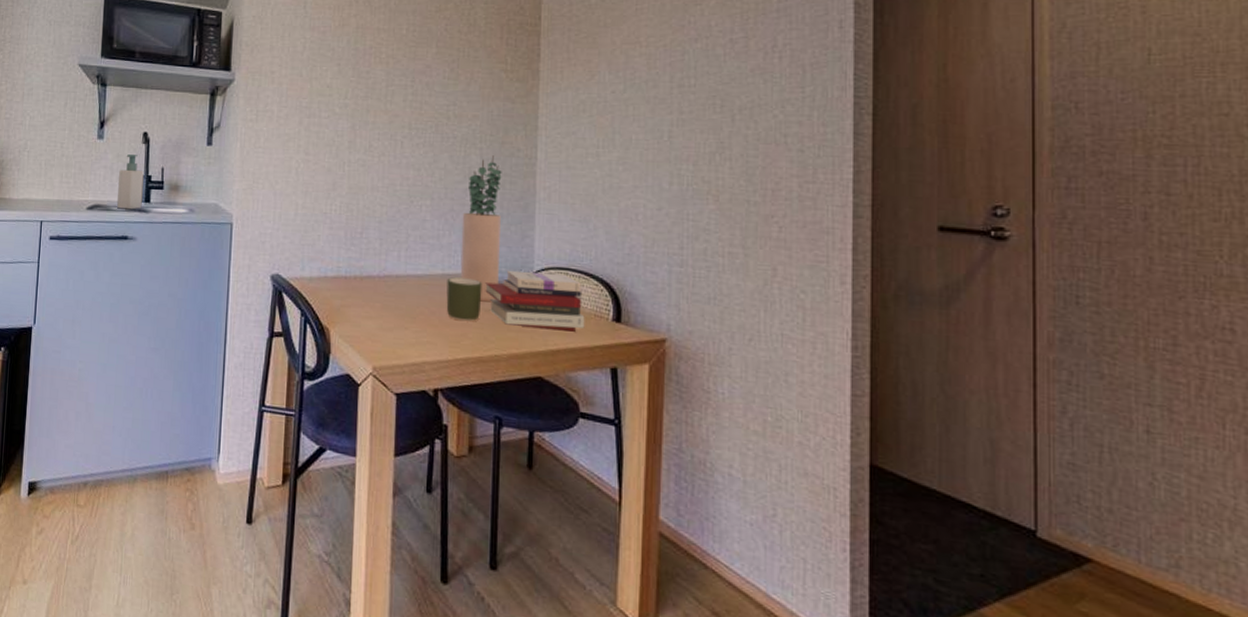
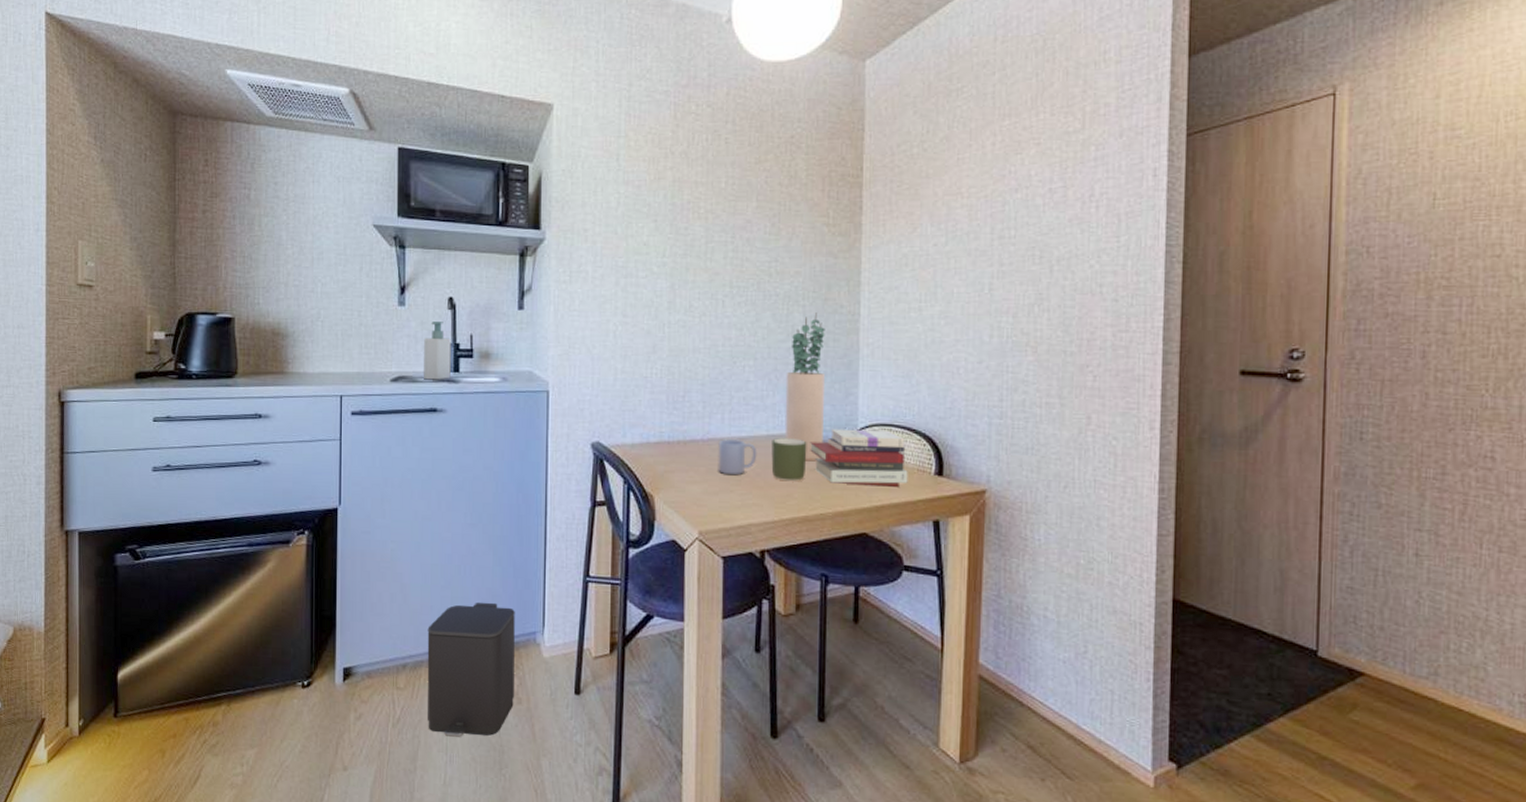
pedal bin: none [105,425,192,560] -> present [427,602,515,737]
mug: none [393,276,433,313] -> present [718,439,757,476]

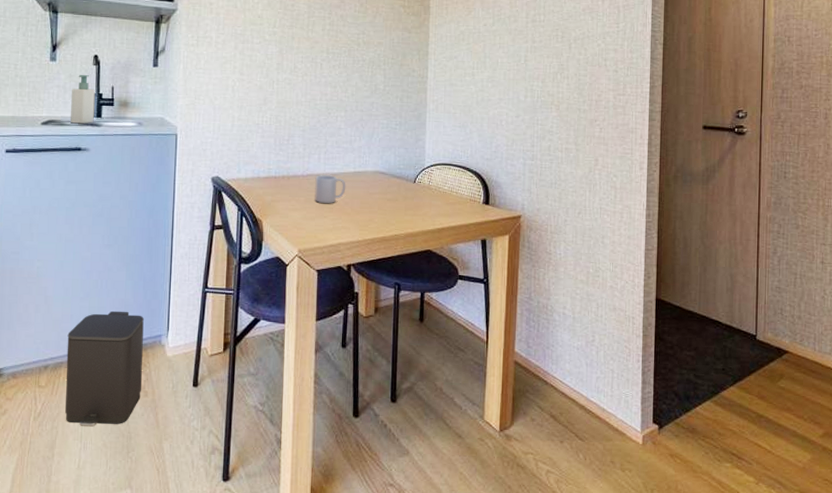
mug: present [771,438,807,482] -> none [357,174,386,209]
vase: present [784,312,826,462] -> none [368,75,401,193]
books: present [810,428,908,487] -> none [388,167,463,213]

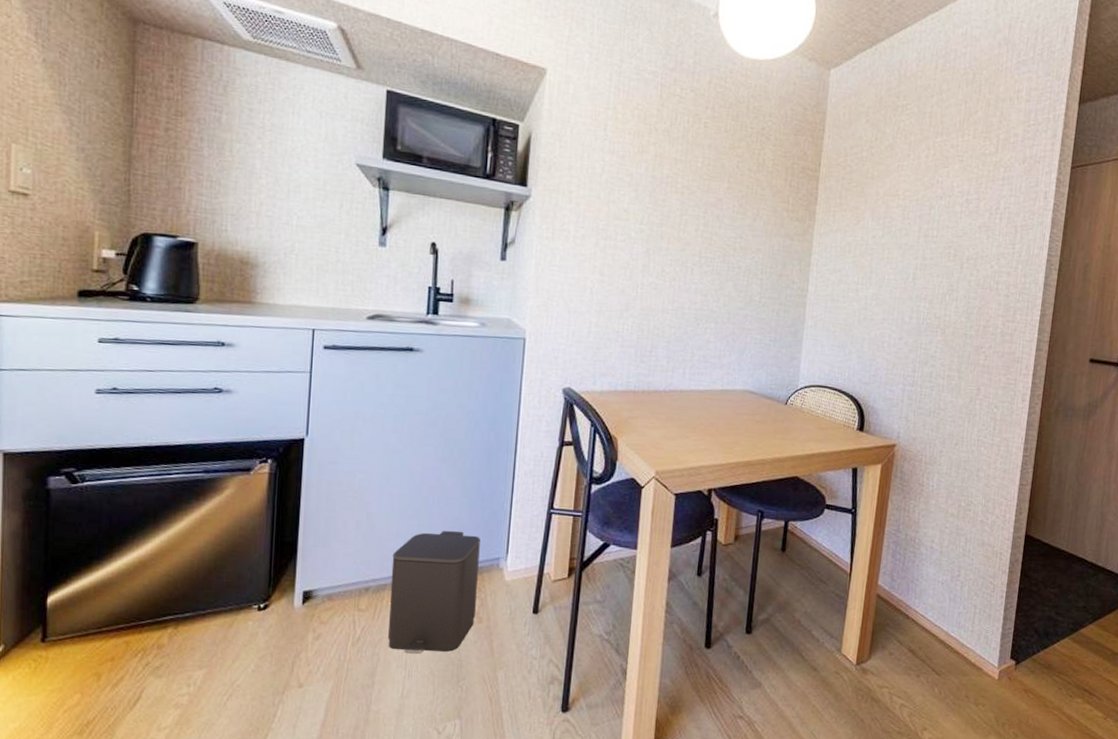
soap bottle: present [70,75,95,124] -> none [401,264,432,322]
mug: present [314,175,346,204] -> none [676,391,712,424]

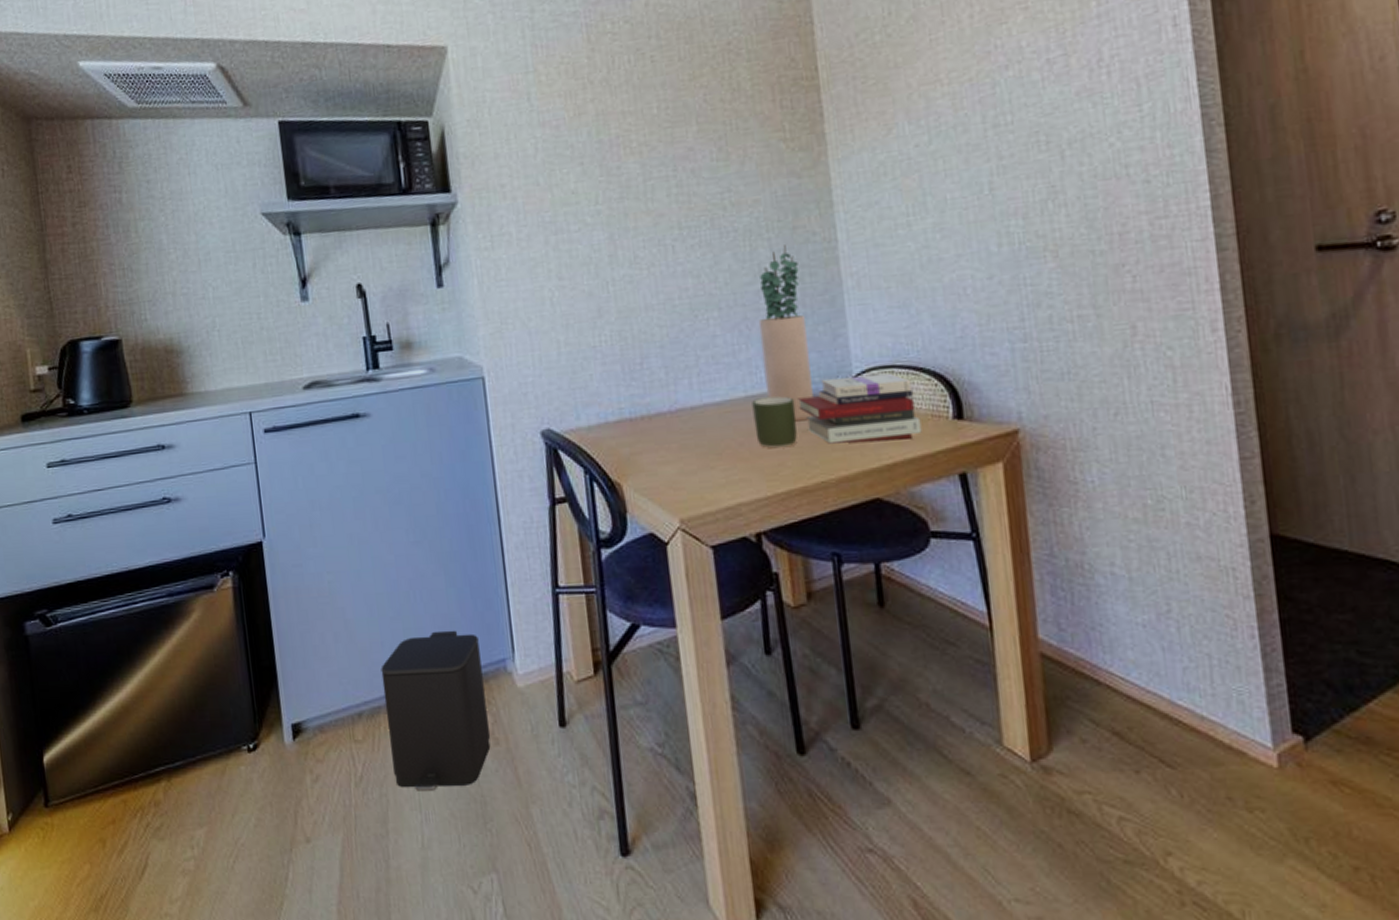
mug: none [723,392,755,431] -> present [752,396,797,449]
vase: none [736,286,778,415] -> present [758,245,814,422]
books: none [757,387,836,439] -> present [798,372,922,444]

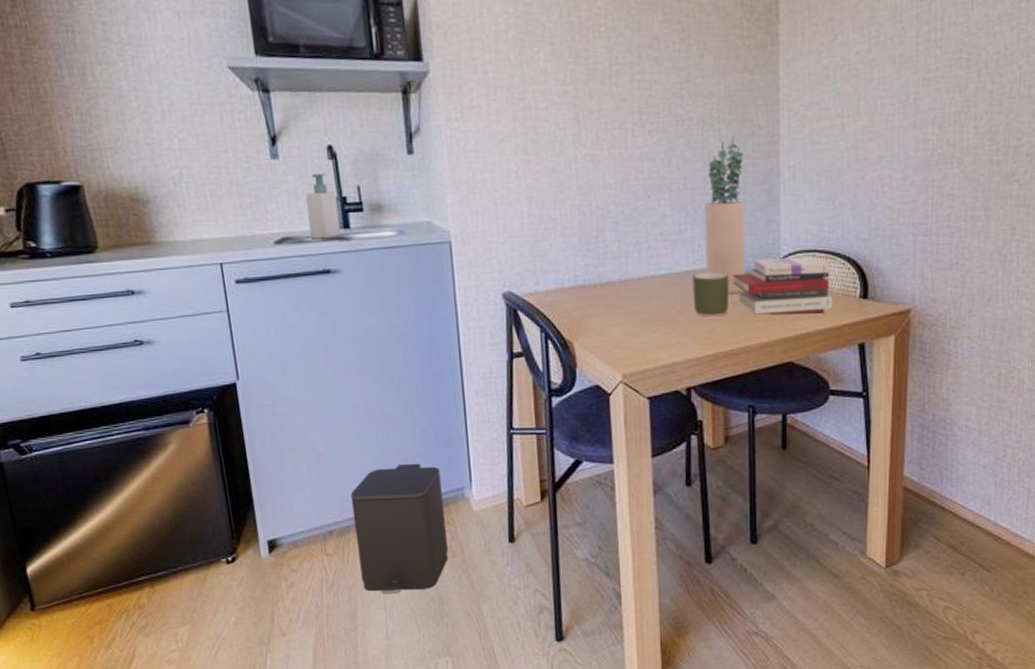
soap bottle: none [335,313,371,382] -> present [306,174,341,239]

